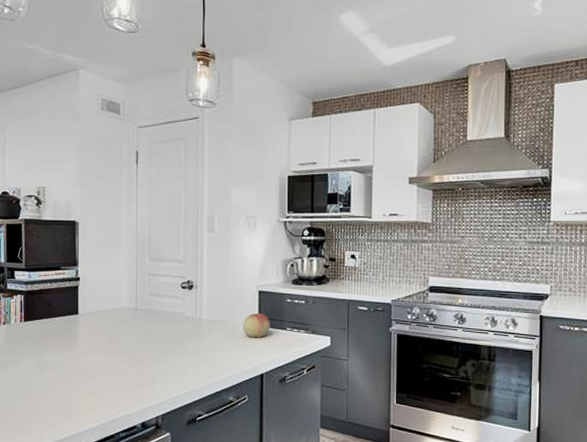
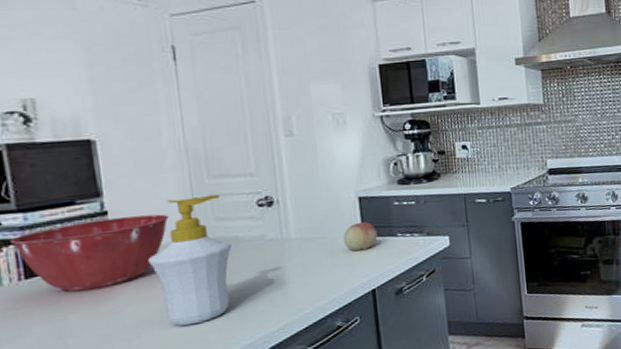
mixing bowl: none [19,284,119,337] -> present [10,214,169,293]
soap bottle: none [101,274,159,378] -> present [148,194,232,326]

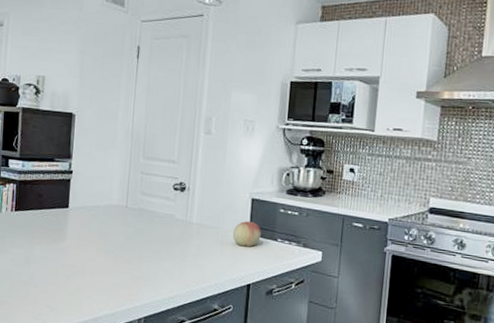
mixing bowl: present [10,214,169,293] -> none [11,176,111,231]
soap bottle: present [148,194,232,326] -> none [91,171,149,276]

